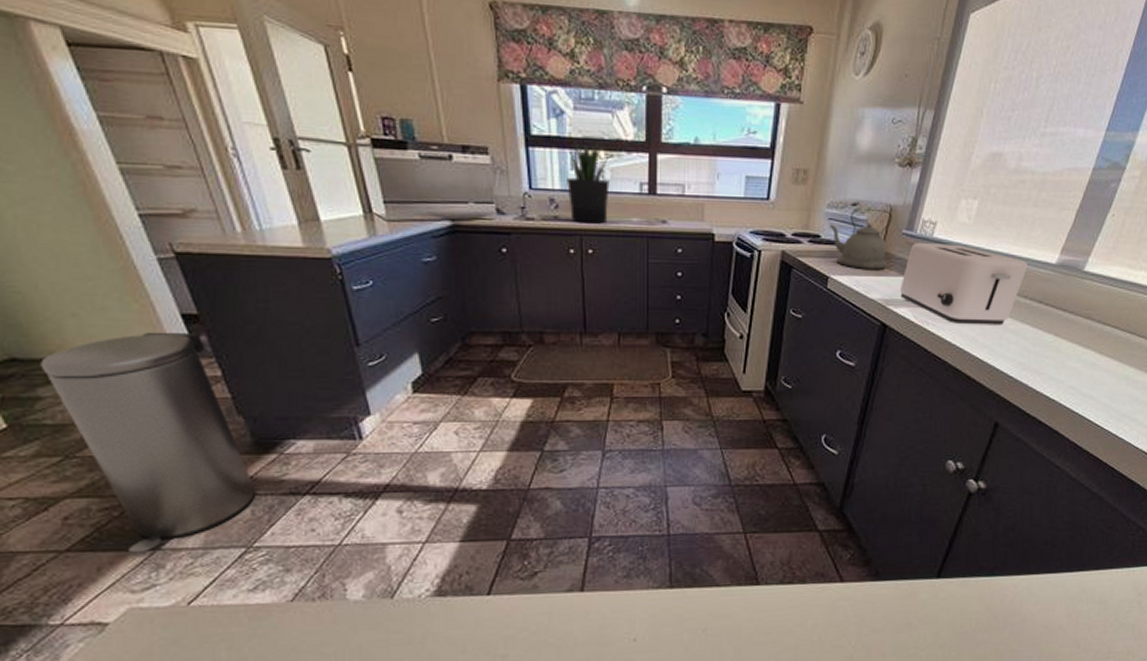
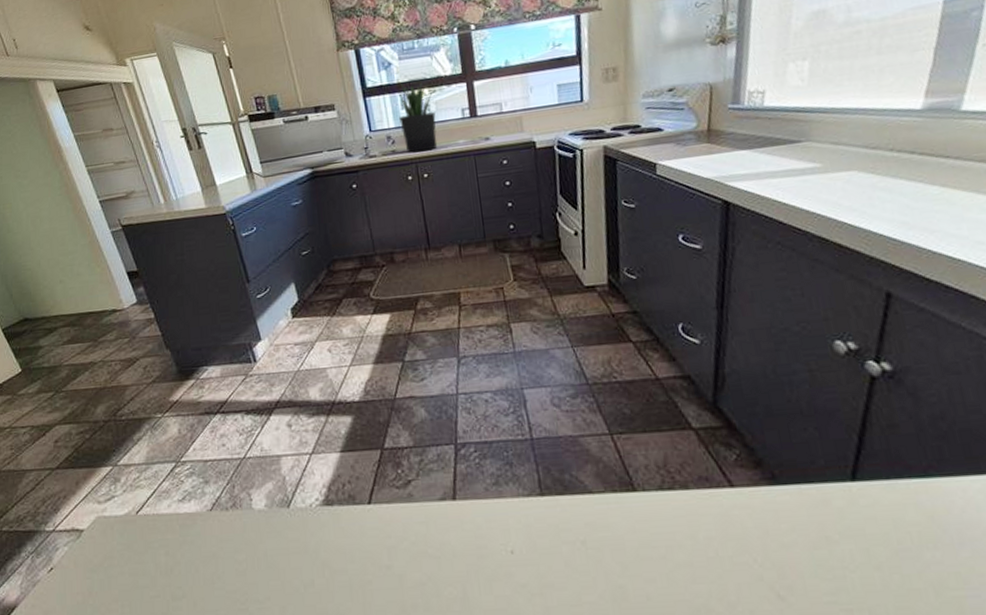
pedal bin: present [40,331,256,553] -> none [41,286,181,470]
kettle: present [830,208,893,271] -> none [648,89,718,151]
toaster: present [900,243,1027,325] -> none [737,108,886,191]

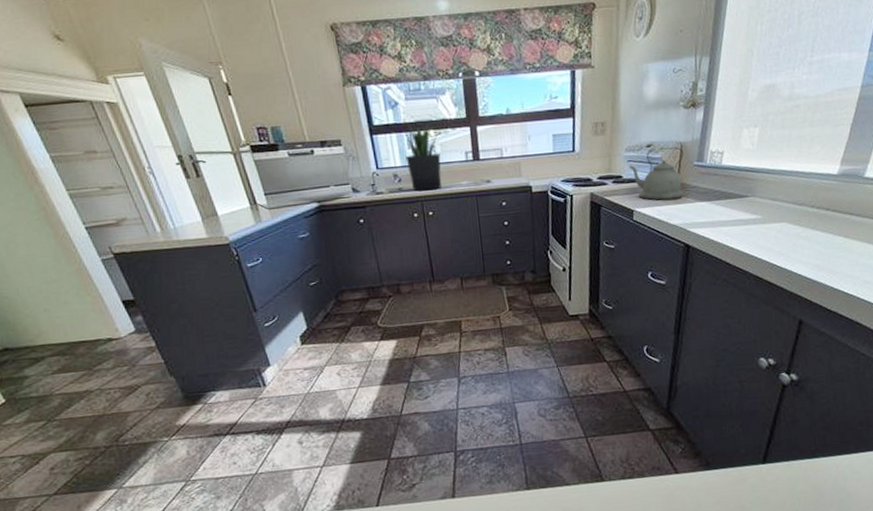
kettle: none [648,89,718,151] -> present [629,147,684,201]

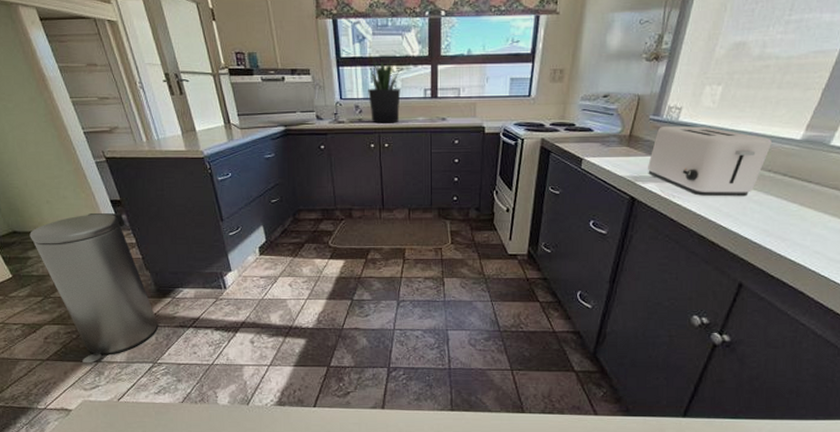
pedal bin: none [25,314,190,493] -> present [30,212,159,364]
kettle: present [629,147,684,201] -> none [583,99,641,152]
toaster: none [698,168,812,238] -> present [648,126,772,197]

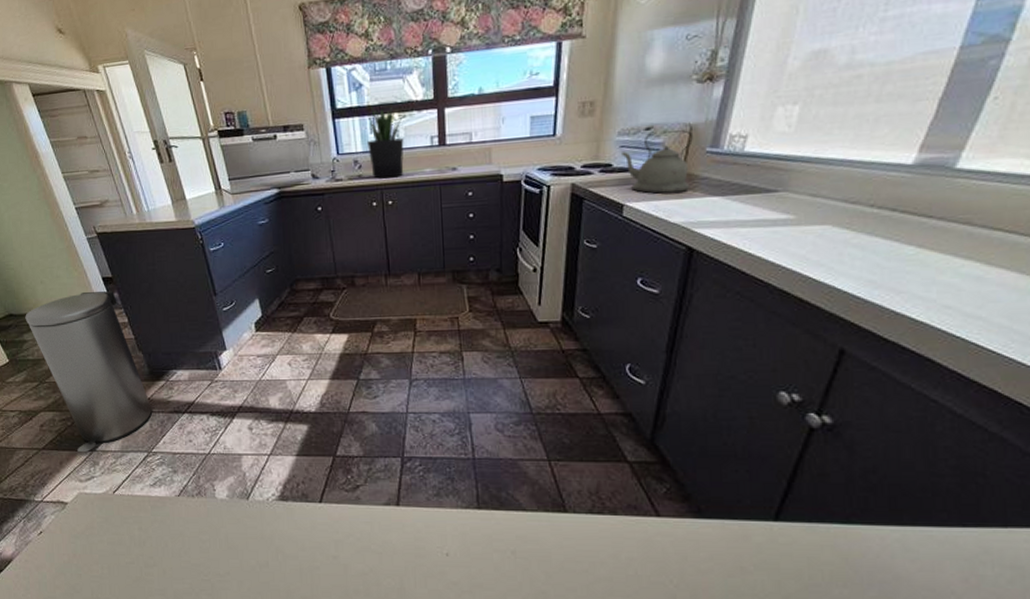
kettle: none [583,99,641,152] -> present [622,130,694,194]
toaster: present [648,126,772,197] -> none [707,156,872,243]

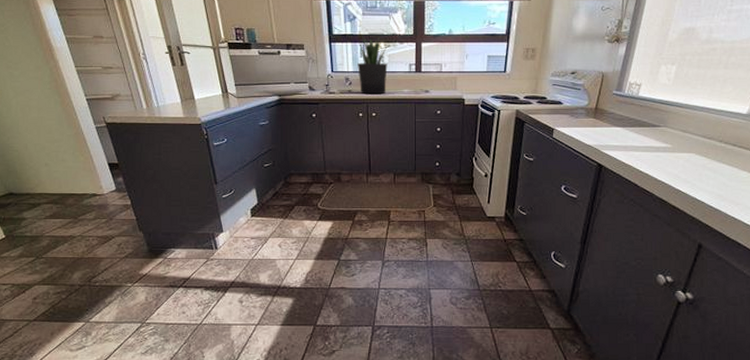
pedal bin: present [25,291,153,453] -> none [26,175,149,324]
kettle: present [622,130,694,194] -> none [554,75,605,123]

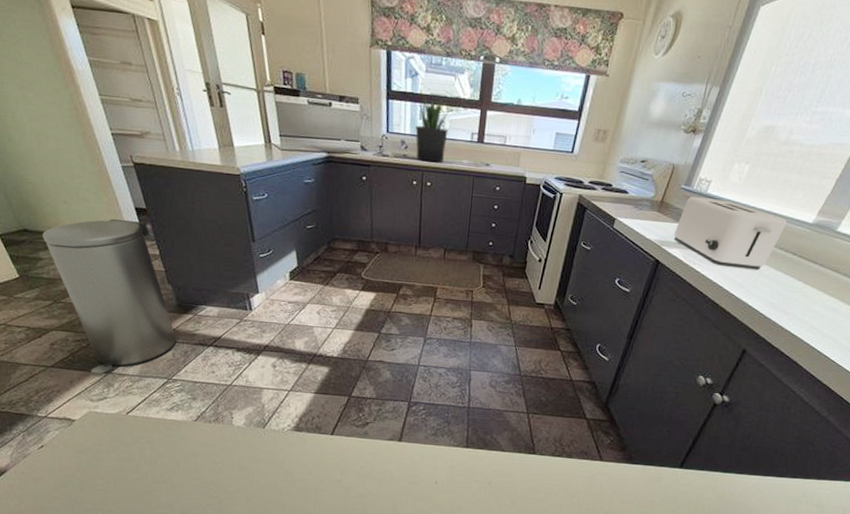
pedal bin: none [26,175,149,324] -> present [42,218,177,374]
toaster: none [613,101,721,165] -> present [674,196,787,271]

